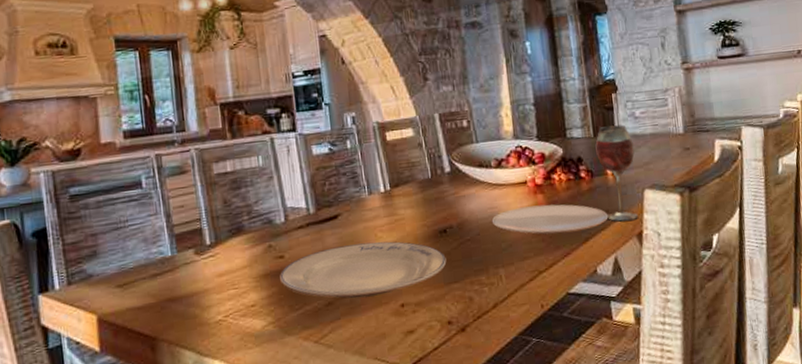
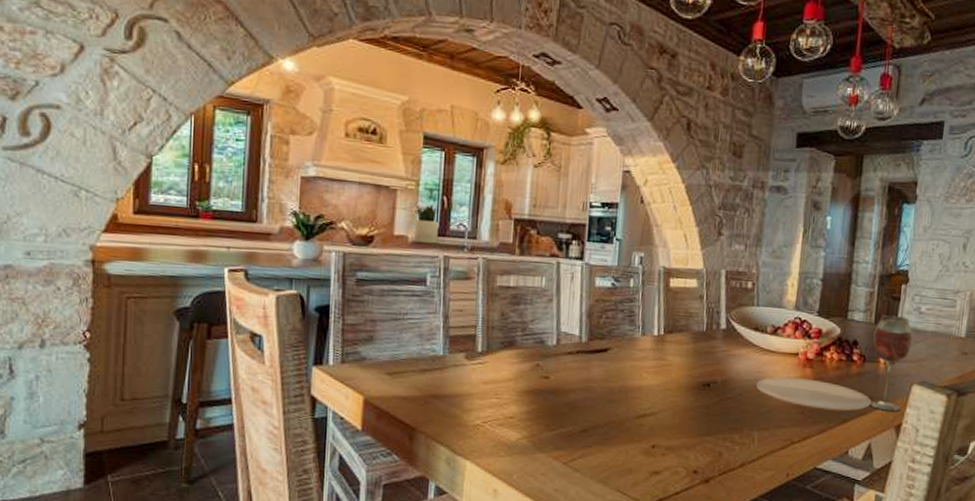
planter: none [117,105,148,148] -> present [412,204,439,245]
plate: present [280,241,447,299] -> none [541,378,705,433]

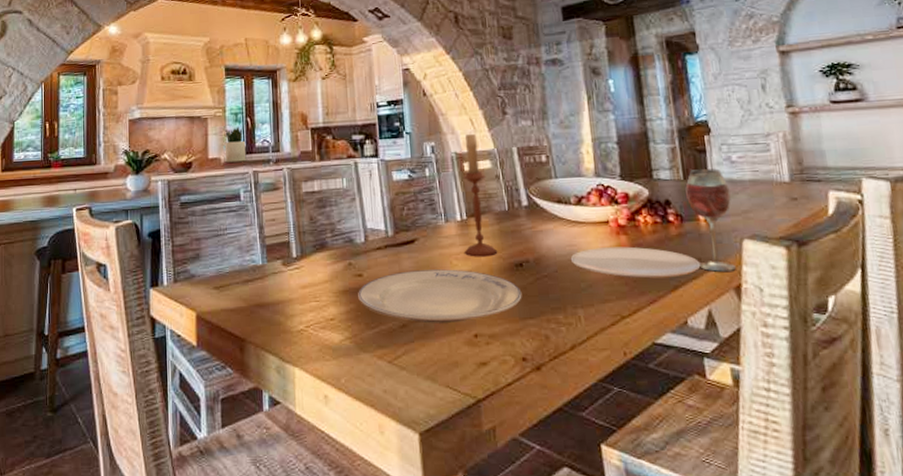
plate: none [541,378,705,433] -> present [358,269,522,323]
candlestick: none [656,248,690,374] -> present [463,132,497,257]

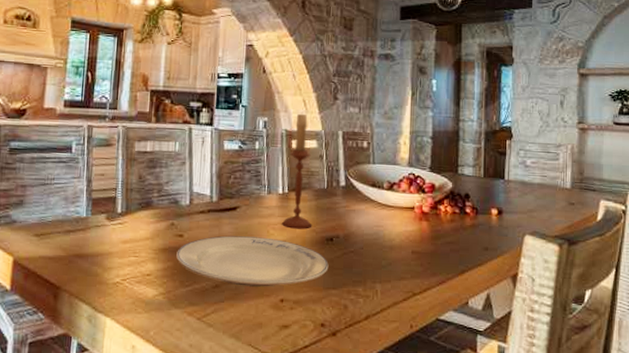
planter: present [224,126,248,164] -> none [59,79,84,116]
plate: present [570,246,701,279] -> none [376,230,487,263]
wineglass: present [685,168,736,272] -> none [484,169,521,262]

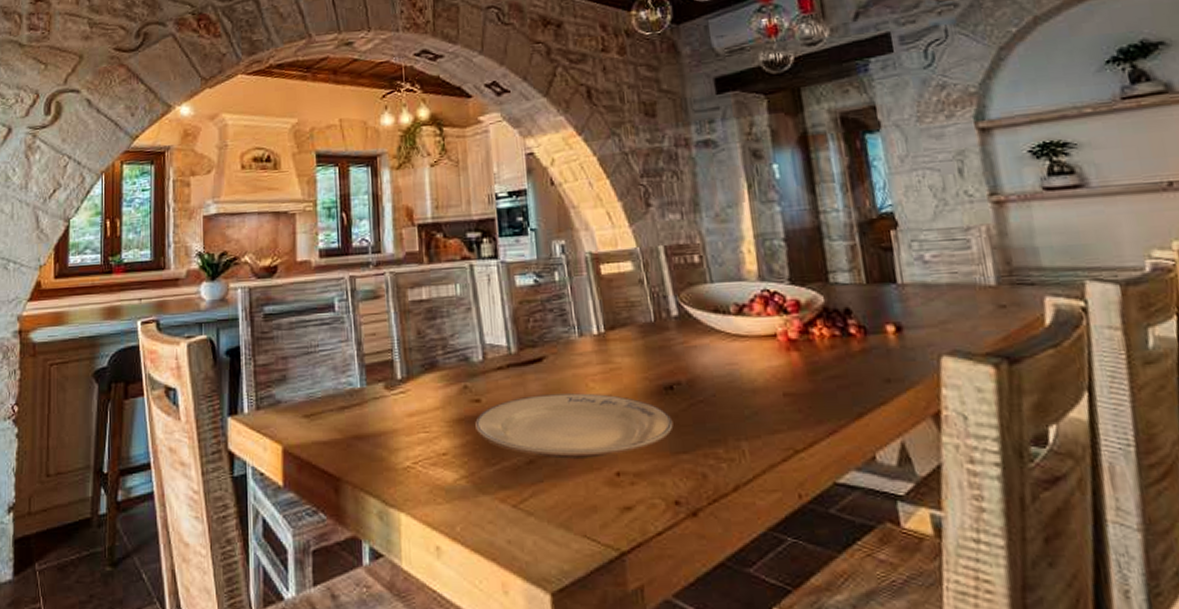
candlestick: present [282,112,311,229] -> none [599,228,642,378]

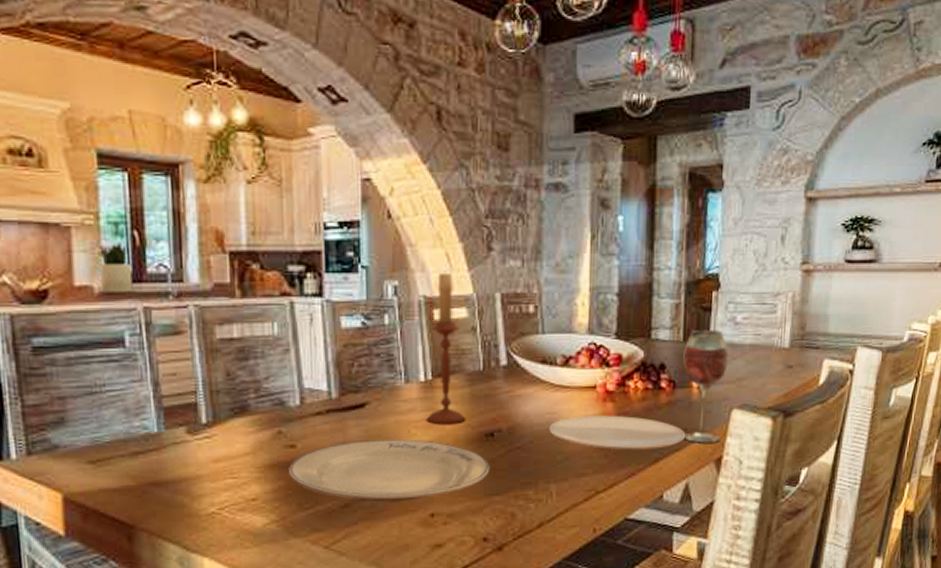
planter: none [315,223,343,268] -> present [97,242,135,295]
candlestick: none [599,228,642,378] -> present [427,271,465,425]
plate: none [730,365,890,405] -> present [548,415,686,451]
wineglass: none [869,270,933,396] -> present [683,330,729,443]

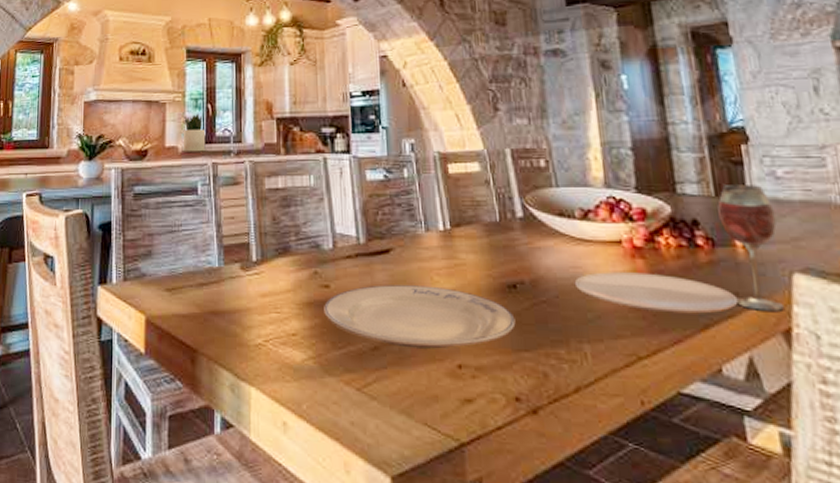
candlestick: present [427,271,465,425] -> none [446,129,486,274]

